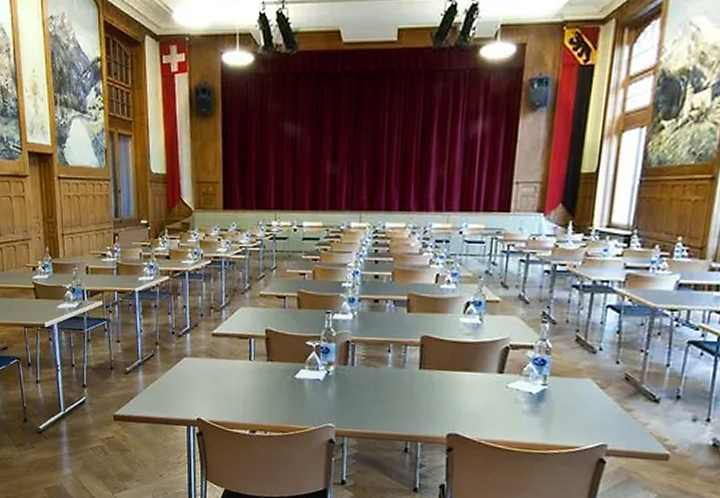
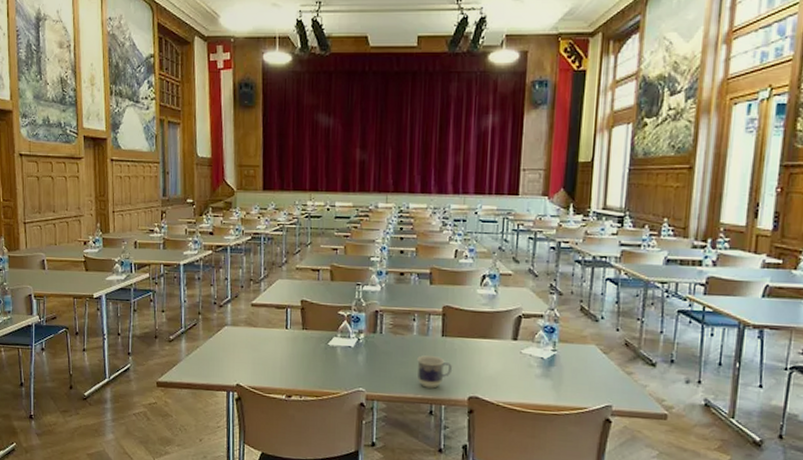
cup: none [392,388,430,425] -> present [417,355,452,389]

